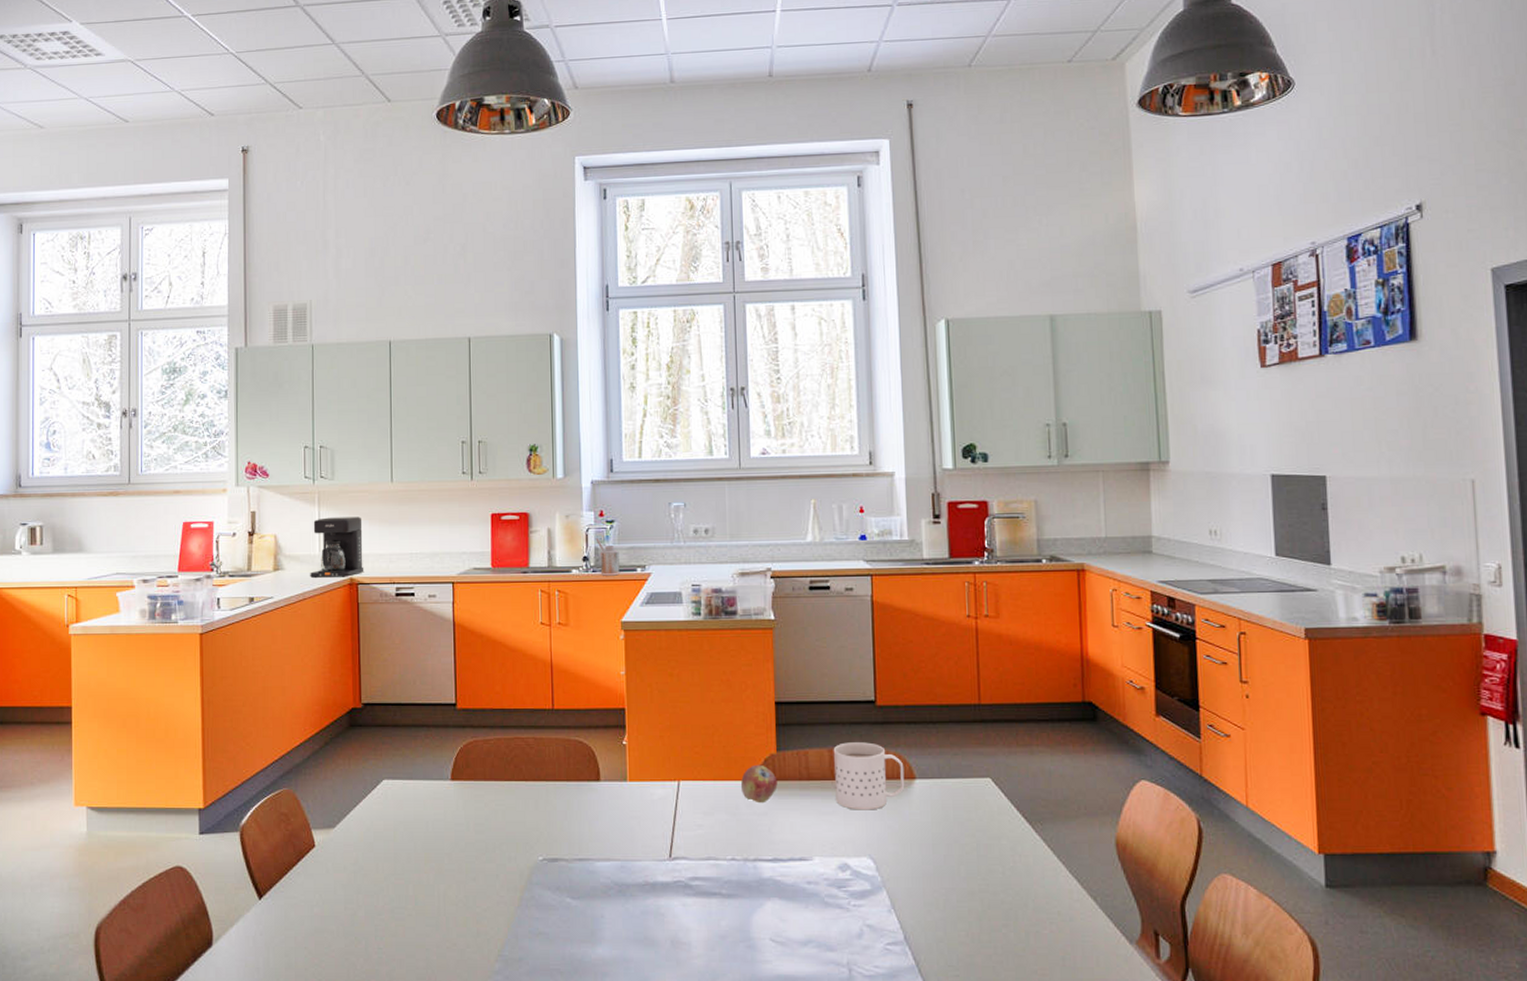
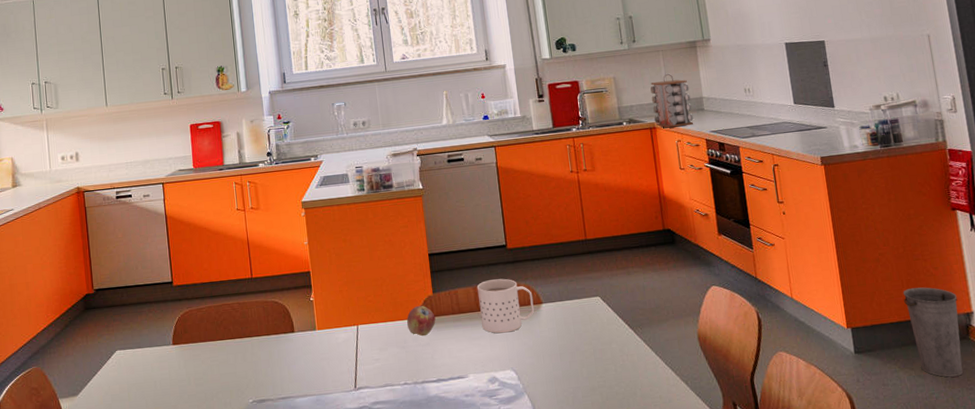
coffee maker: present [310,517,364,579] -> none [43,136,89,191]
soap dispenser: present [595,537,620,576] -> none [276,136,297,167]
spice rack: none [1082,501,1137,572] -> present [650,73,694,128]
bucket: none [1400,810,1476,933] -> present [903,287,963,377]

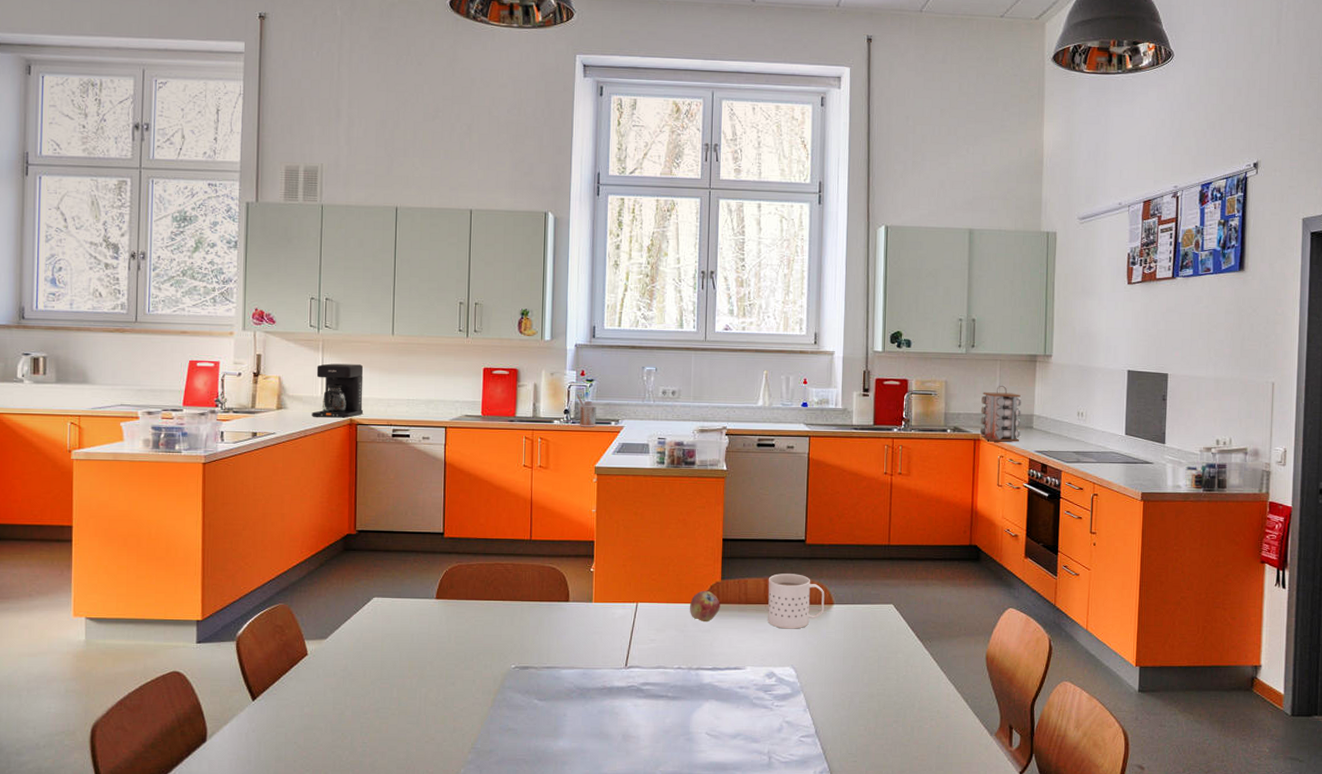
coffee maker: none [43,136,89,191] -> present [312,363,364,419]
soap dispenser: none [276,136,297,167] -> present [576,393,596,427]
bucket: present [903,287,963,377] -> none [1196,634,1249,726]

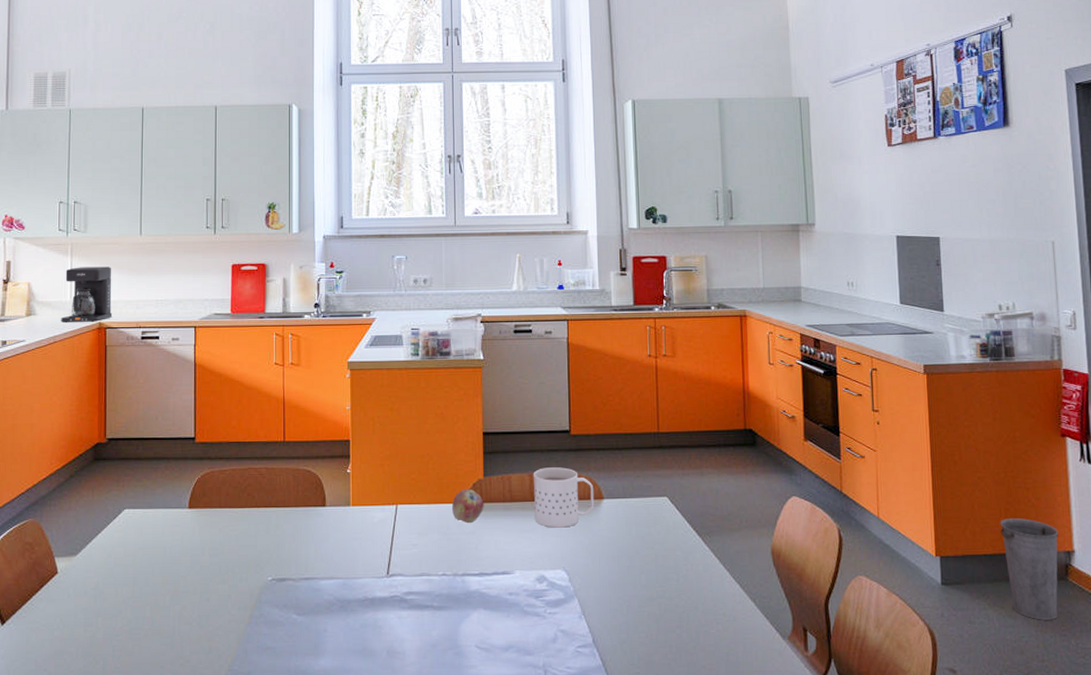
soap dispenser: present [576,393,596,427] -> none [326,286,347,321]
spice rack: present [980,385,1021,442] -> none [745,257,789,318]
bucket: none [1196,634,1249,726] -> present [1000,517,1059,620]

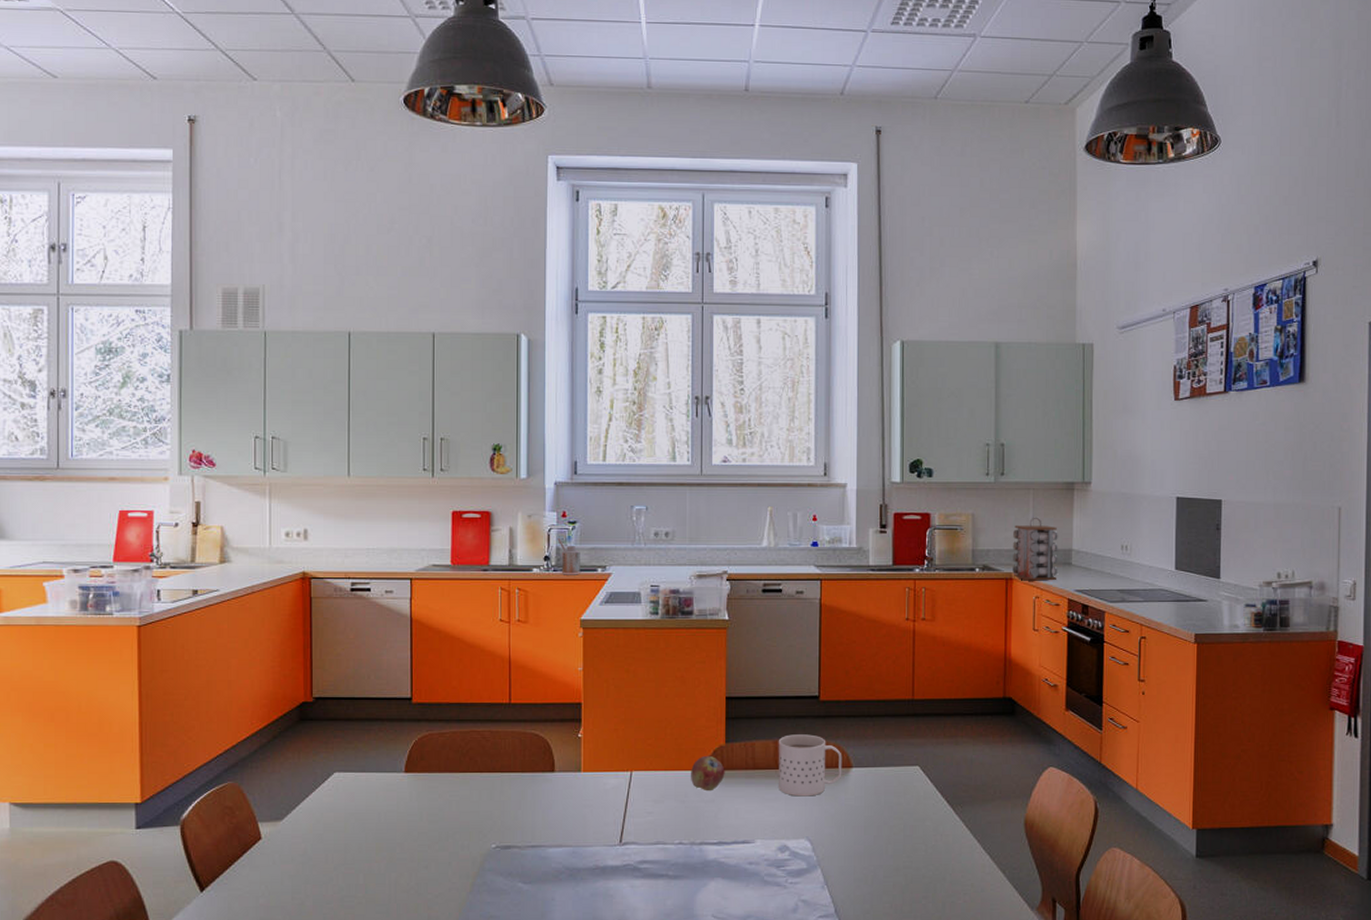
coffee maker: present [61,266,113,323] -> none [259,510,318,572]
soap dispenser: none [326,286,347,321] -> present [557,537,580,575]
spice rack: none [745,257,789,318] -> present [1013,517,1058,581]
bucket: present [1000,517,1059,620] -> none [1260,791,1318,893]

